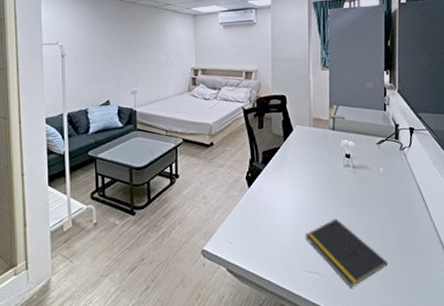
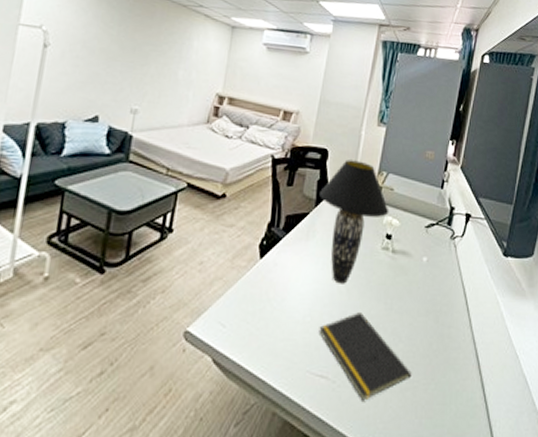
table lamp: none [284,100,345,199] -> present [318,159,389,284]

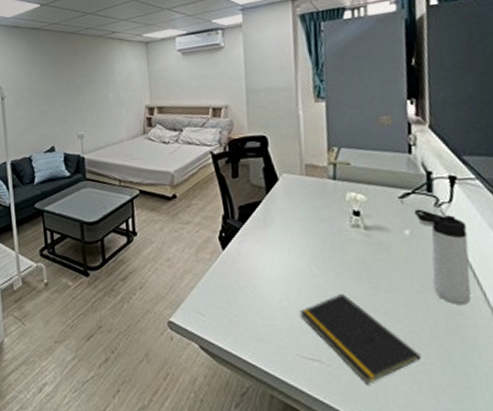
table lamp: present [318,159,389,284] -> none [267,141,351,267]
thermos bottle: none [434,239,470,329] -> present [414,209,472,306]

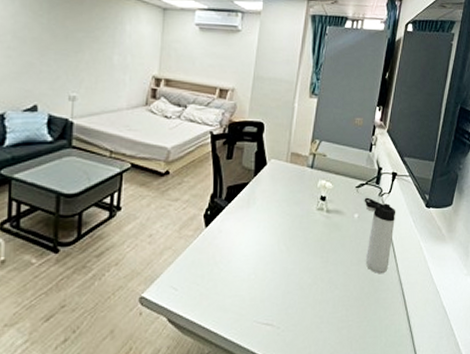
notepad: present [299,294,421,385] -> none [263,267,347,341]

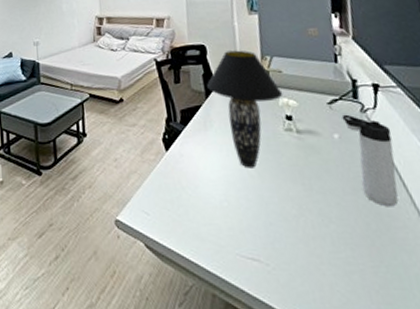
table lamp: none [257,131,323,244] -> present [206,50,283,168]

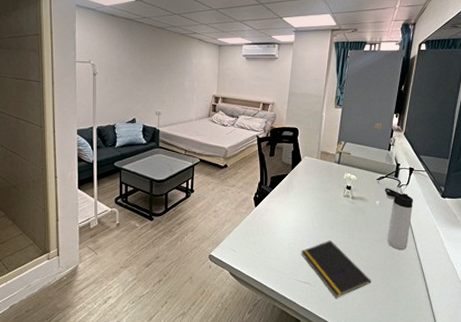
table lamp: present [206,50,283,168] -> none [293,135,348,222]
notepad: none [238,195,354,284] -> present [301,241,371,298]

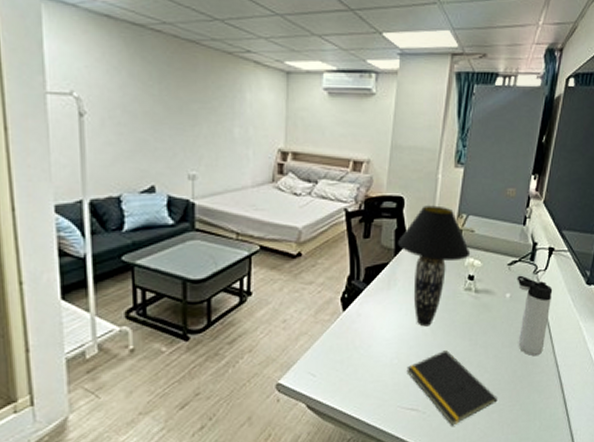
table lamp: none [293,135,348,222] -> present [397,205,471,327]

